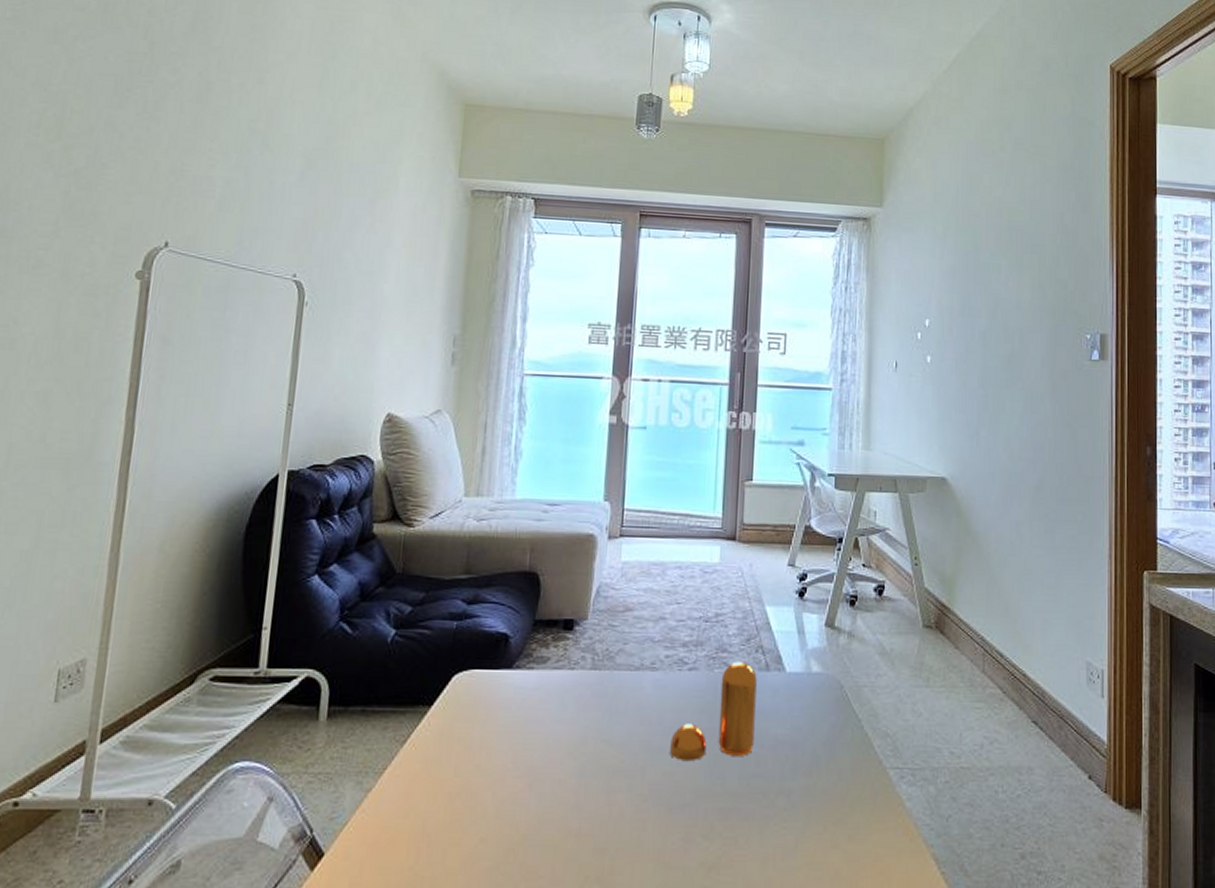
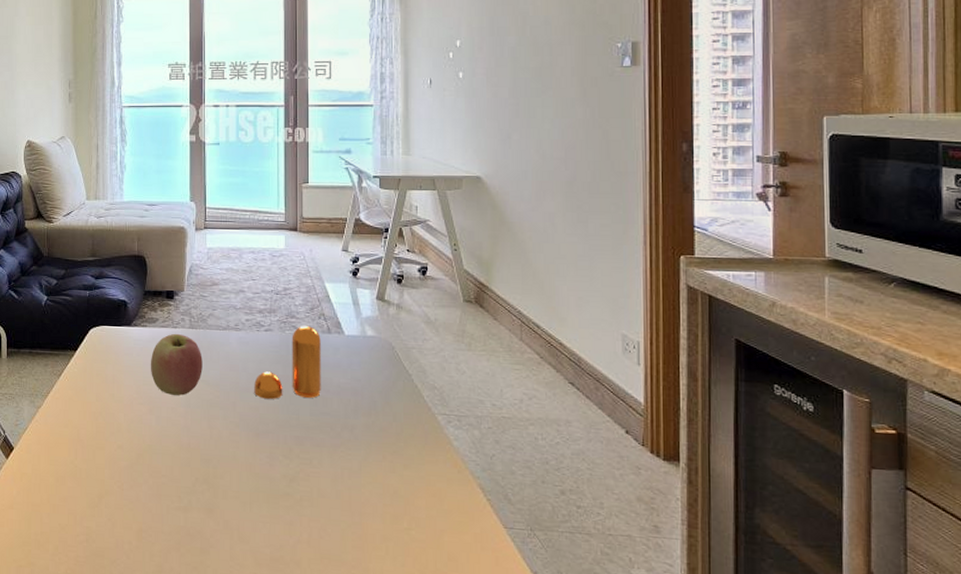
apple: none [533,676,606,762] -> present [150,333,203,396]

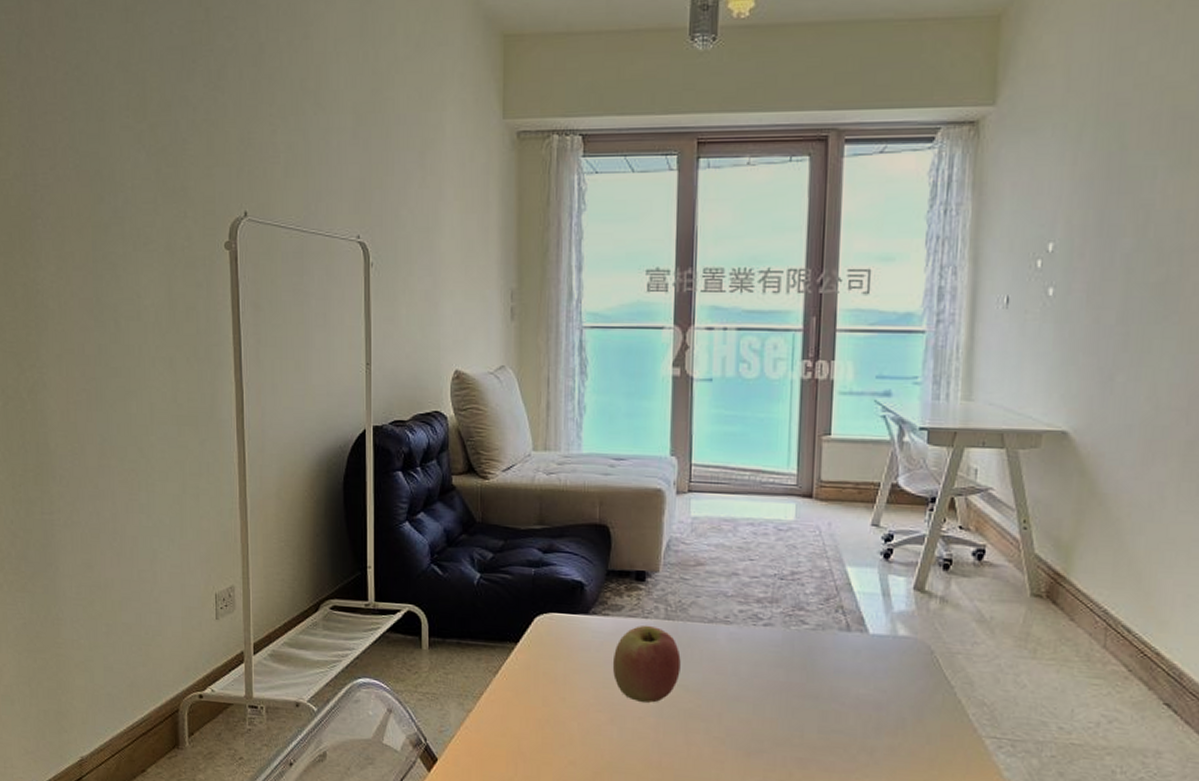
pepper shaker: present [254,325,321,399] -> none [746,619,837,712]

